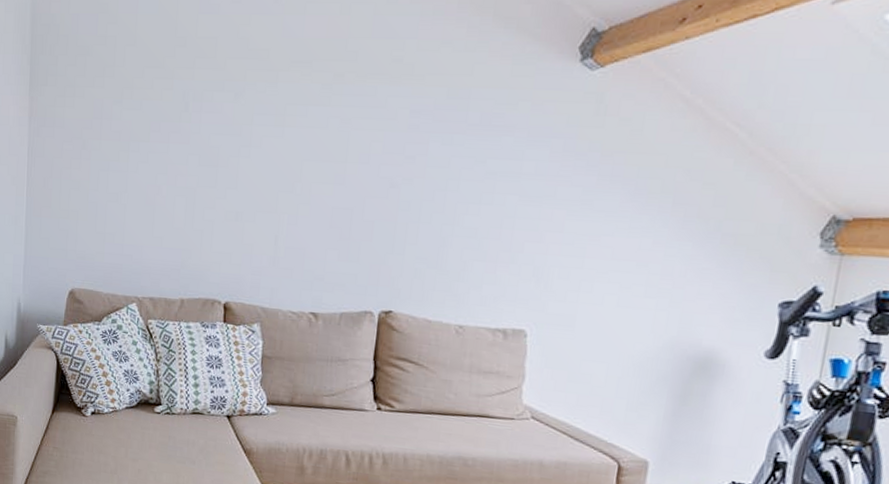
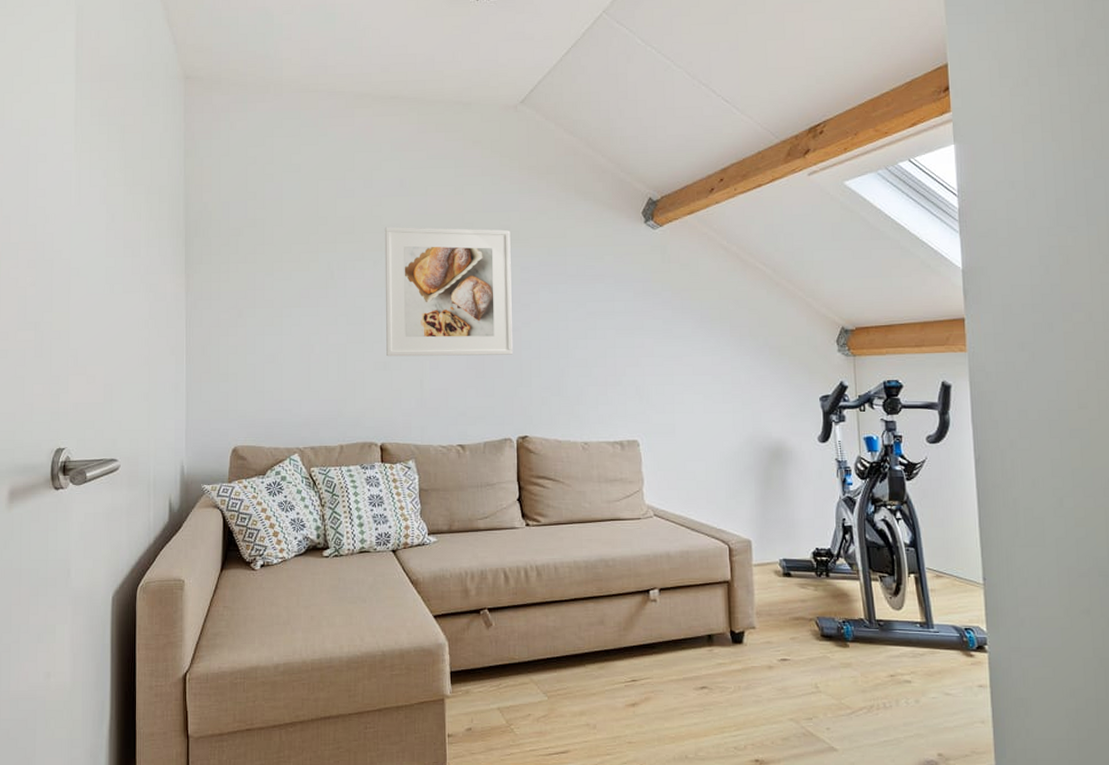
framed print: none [240,51,403,216] -> present [384,226,513,357]

